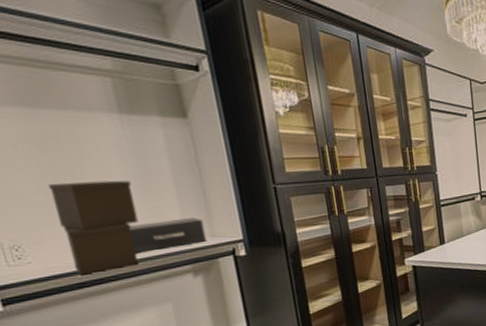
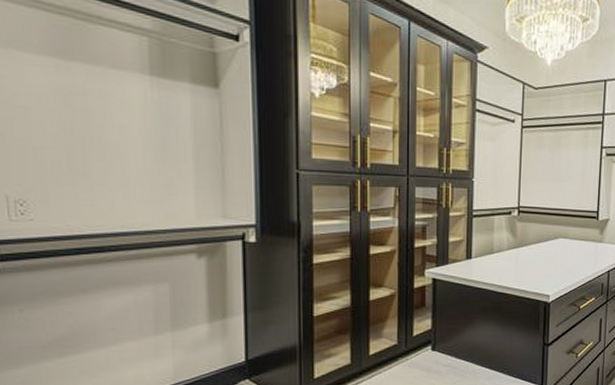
storage box: present [48,180,139,277] -> none [66,139,150,242]
box: present [128,217,207,254] -> none [138,193,218,225]

